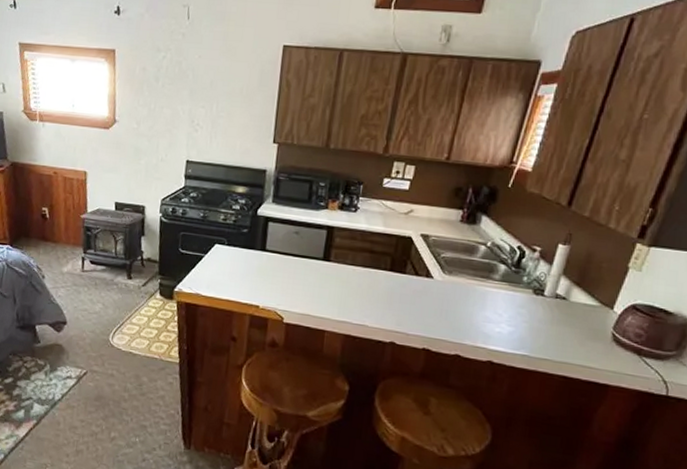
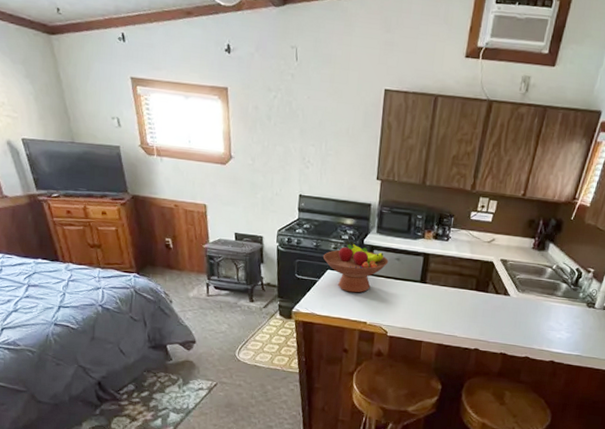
fruit bowl: none [210,211,286,272] -> present [322,240,389,293]

